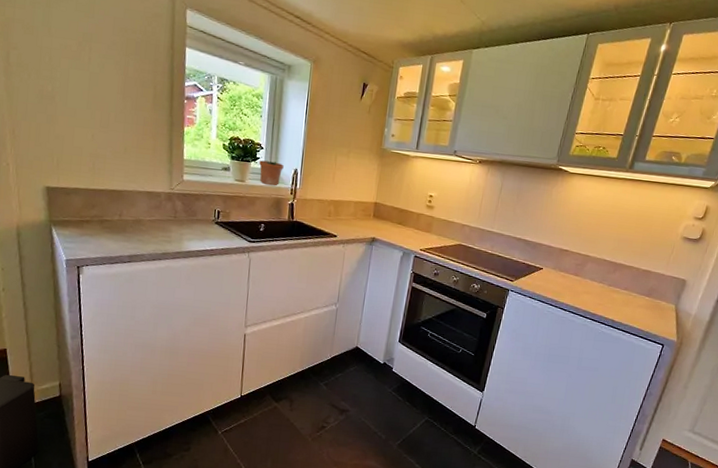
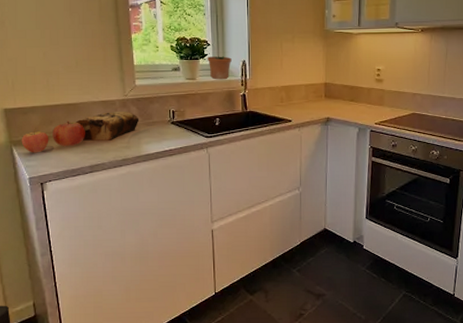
fruit: none [61,210,90,236] -> present [21,128,49,153]
fruit: none [93,207,128,234] -> present [53,121,85,147]
bread loaf: none [119,203,184,234] -> present [76,111,140,142]

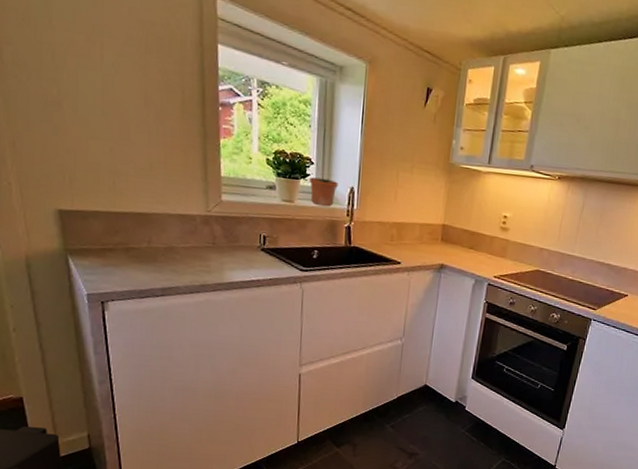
fruit: present [21,128,49,153] -> none [79,237,113,267]
fruit: present [53,121,85,147] -> none [118,232,158,264]
bread loaf: present [76,111,140,142] -> none [147,228,224,263]

